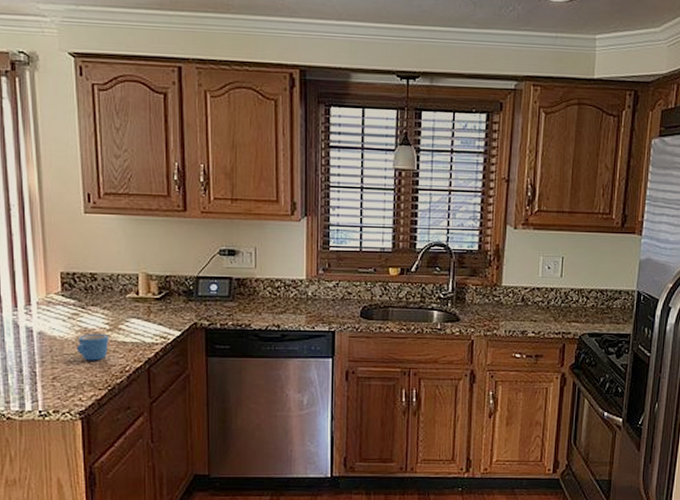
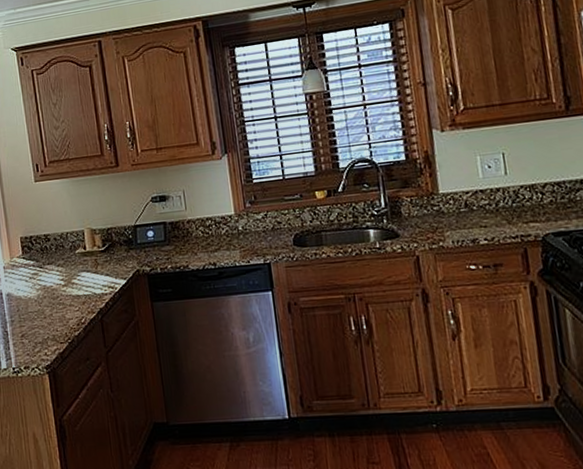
mug: present [76,333,108,361] -> none [38,289,65,317]

